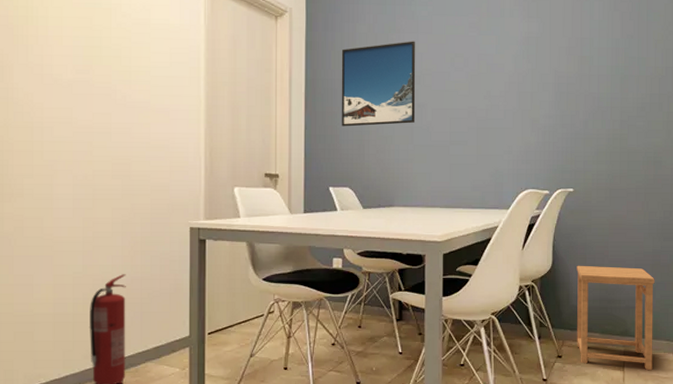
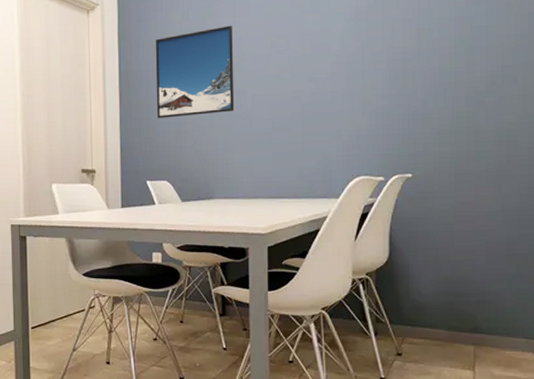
side table: present [577,265,655,370] -> none [417,256,510,370]

